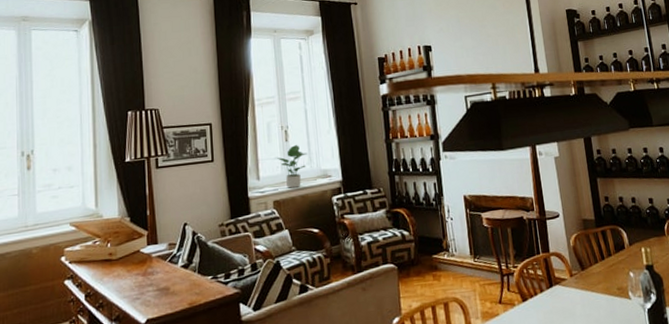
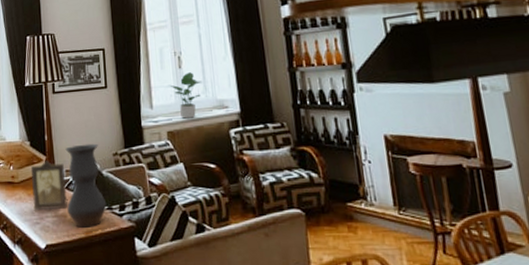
photo frame: none [130,235,171,286] -> present [30,160,68,210]
vase: none [169,215,212,299] -> present [65,143,107,228]

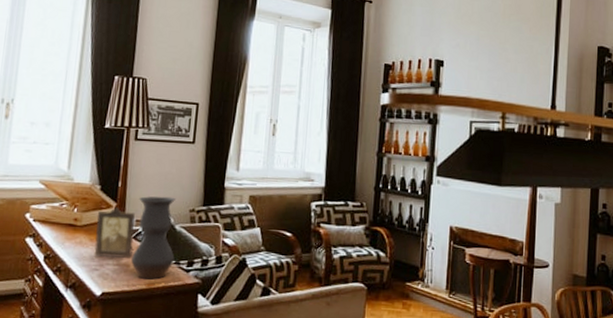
potted plant: present [169,72,202,119] -> none [260,141,293,186]

